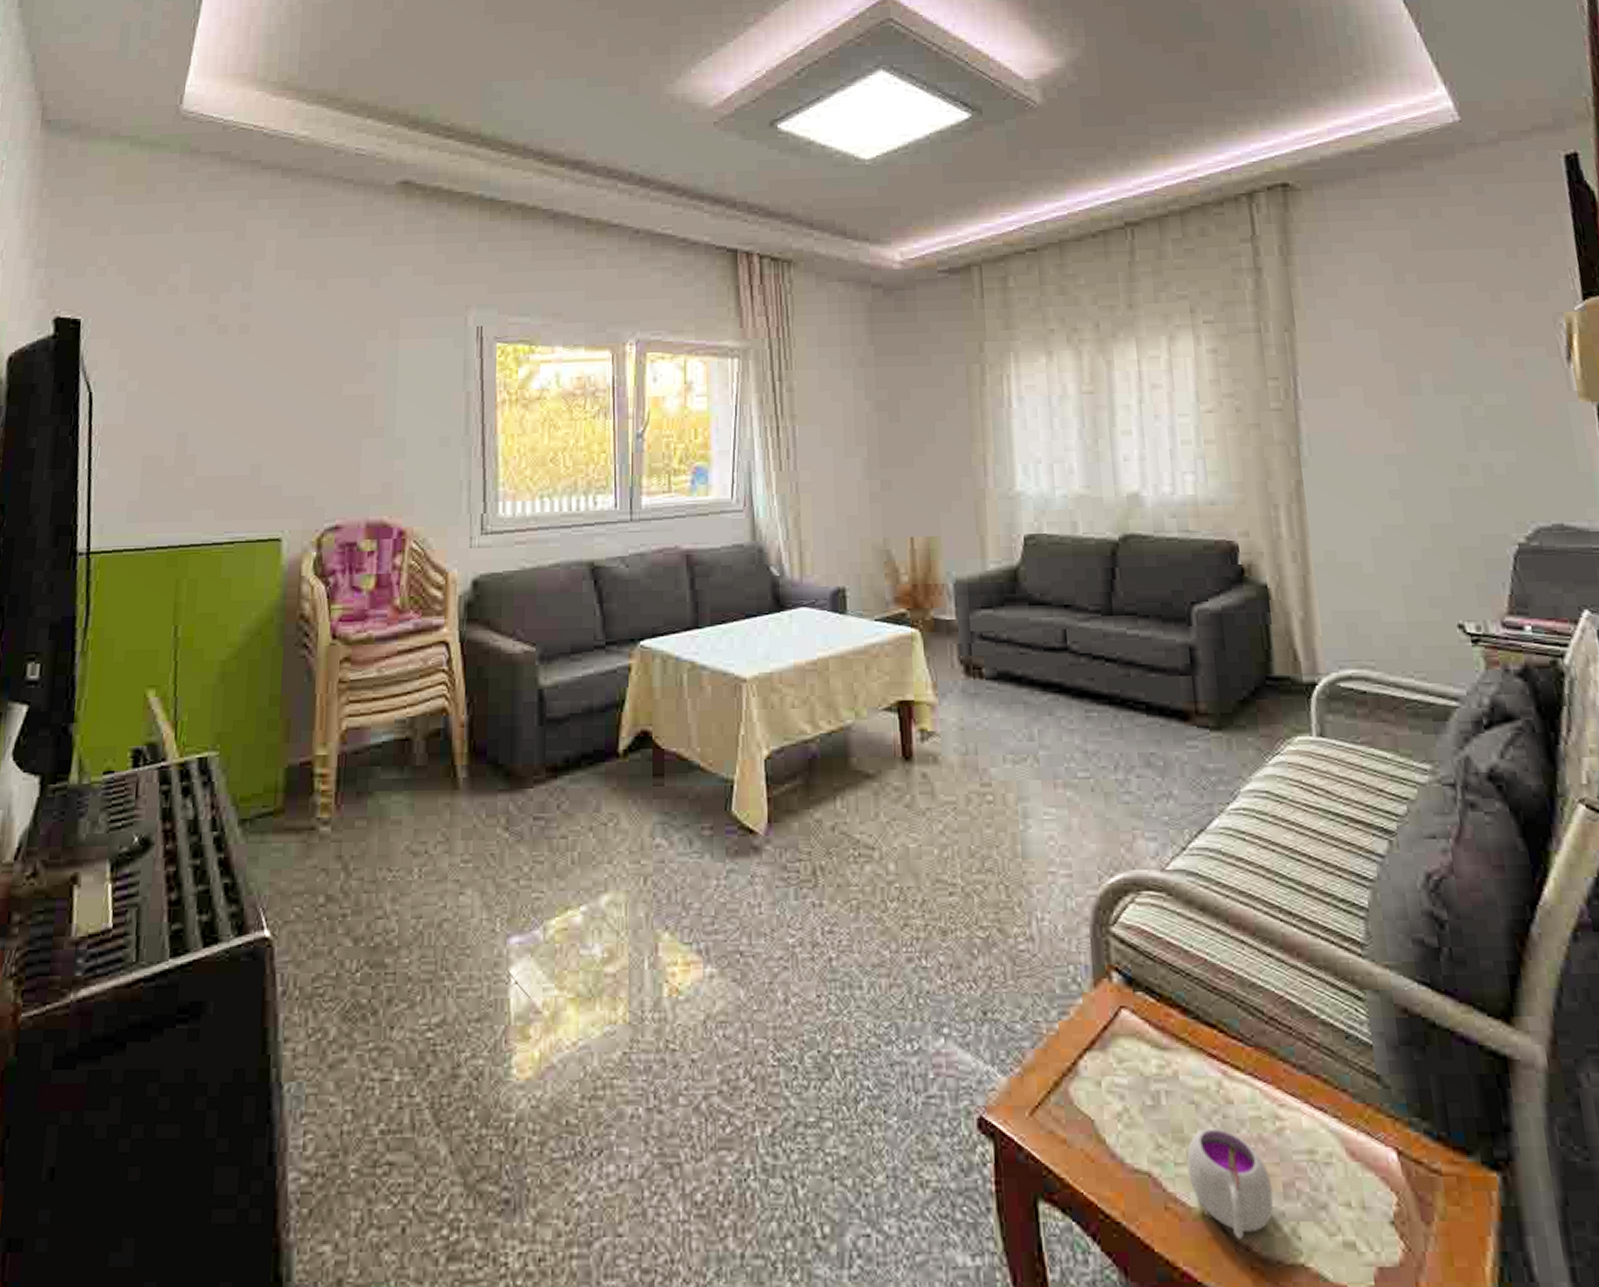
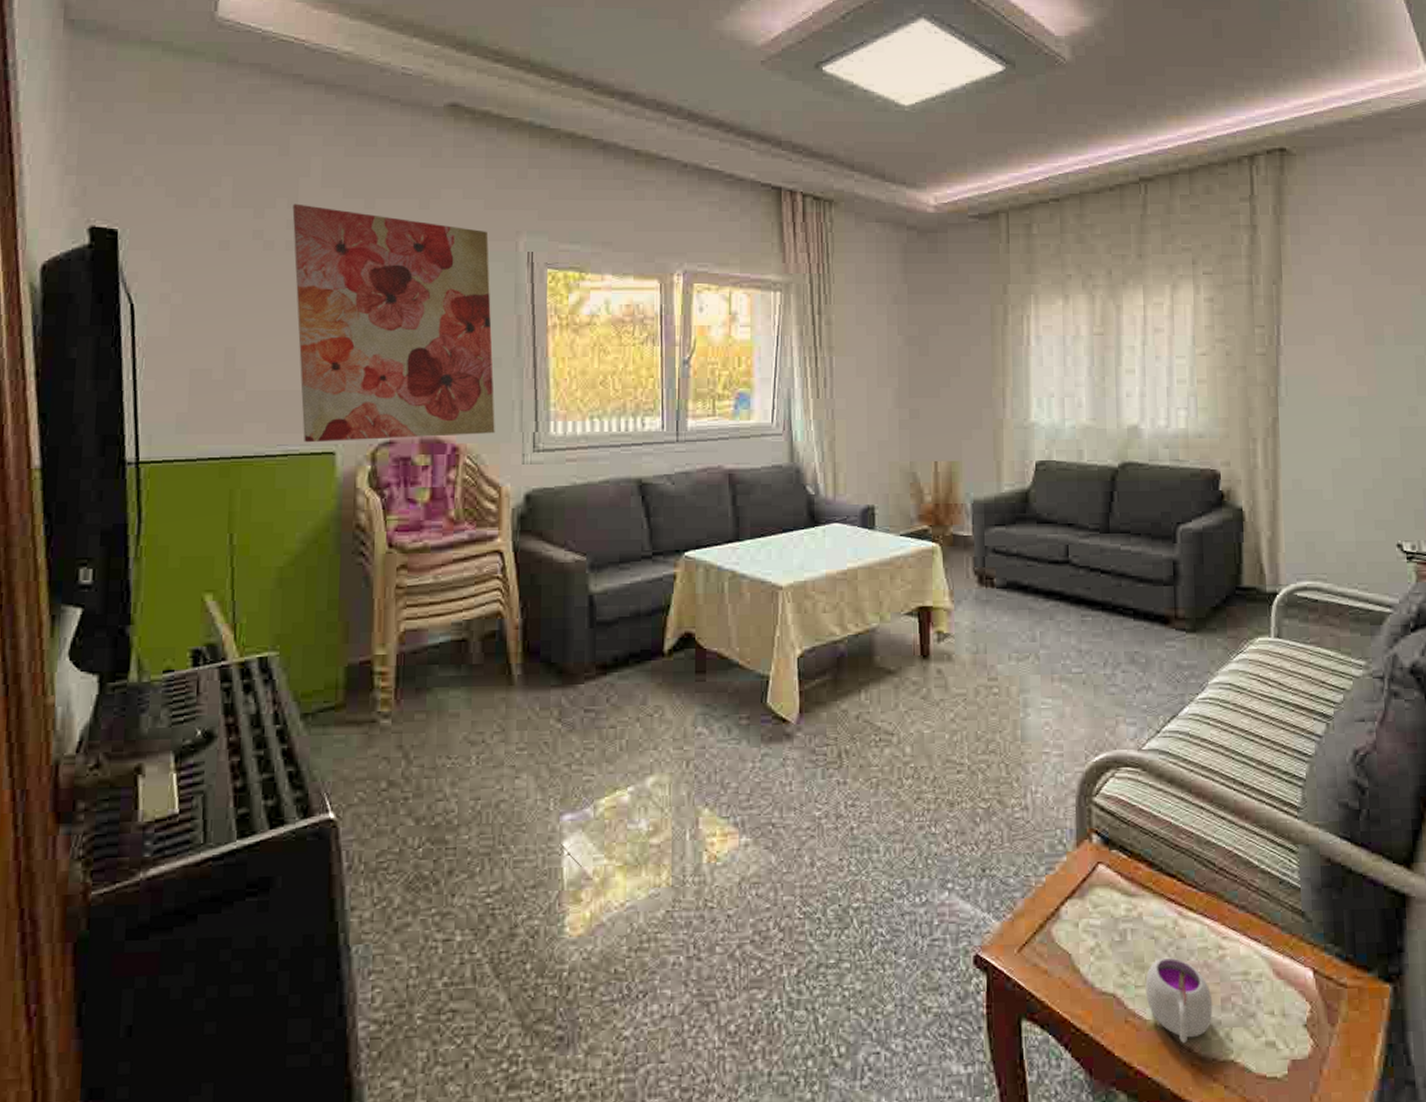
wall art: none [246,287,443,530] -> present [292,203,495,443]

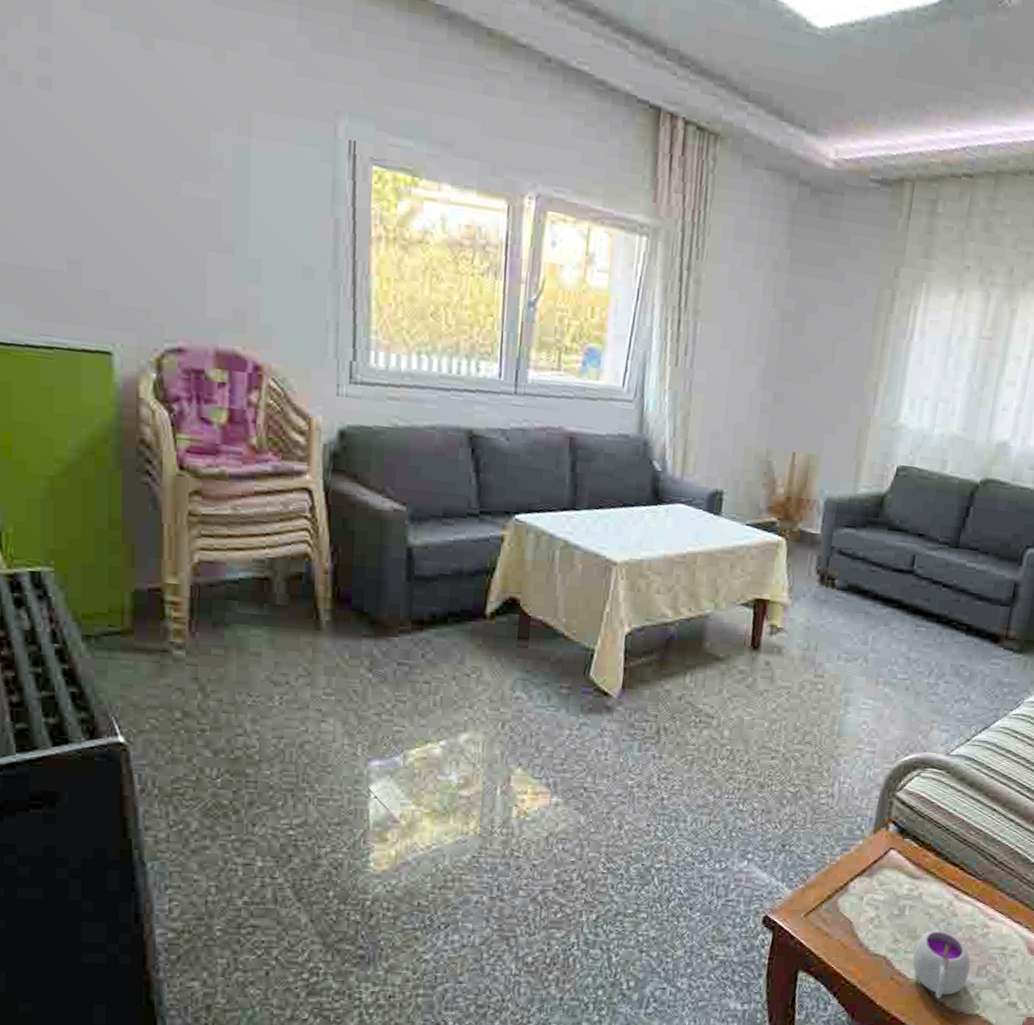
wall art: present [292,203,495,443] -> none [44,26,306,356]

